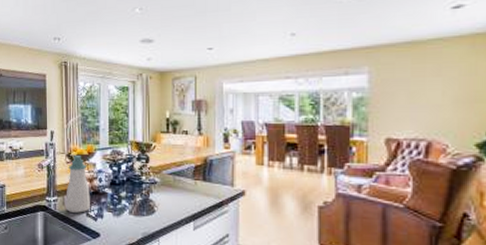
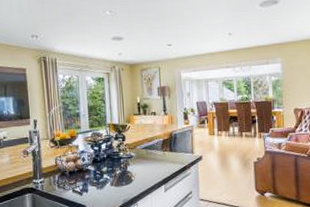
soap bottle: present [66,156,90,213] -> none [52,140,76,191]

